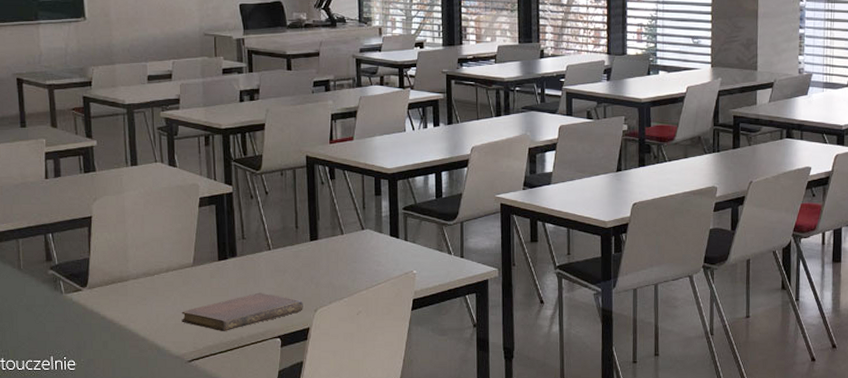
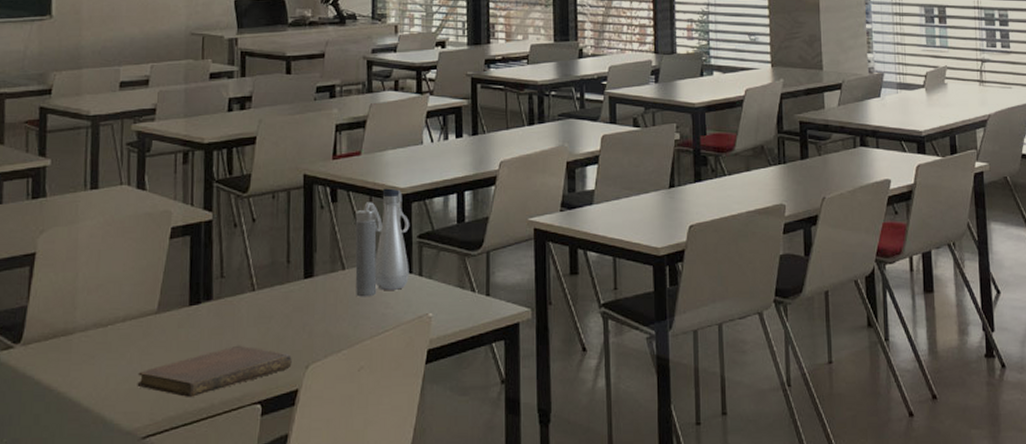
water bottle: none [350,168,396,257] -> present [355,188,410,297]

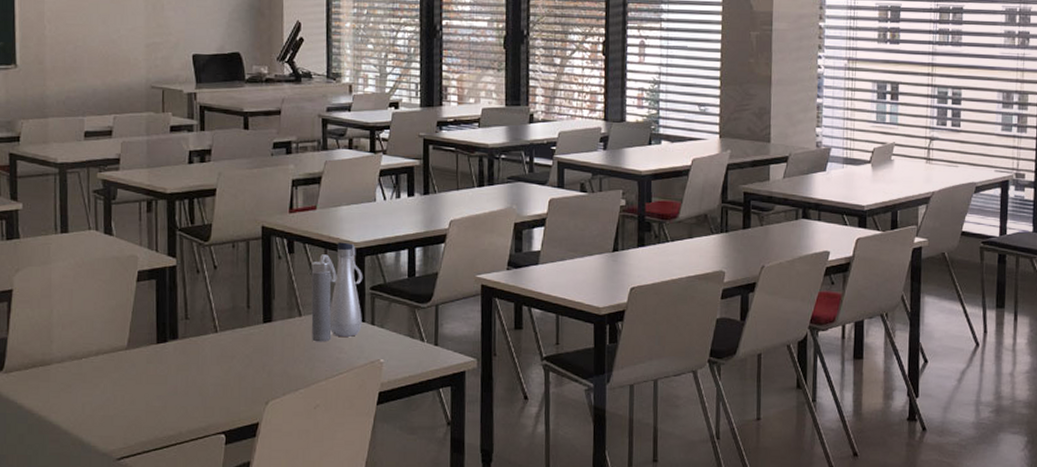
notebook: present [137,345,292,397] -> none [111,381,253,425]

